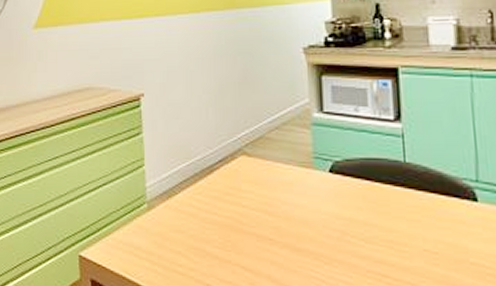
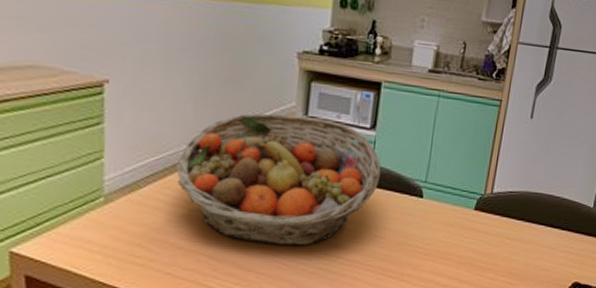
fruit basket: none [204,112,418,260] -> present [175,113,381,246]

